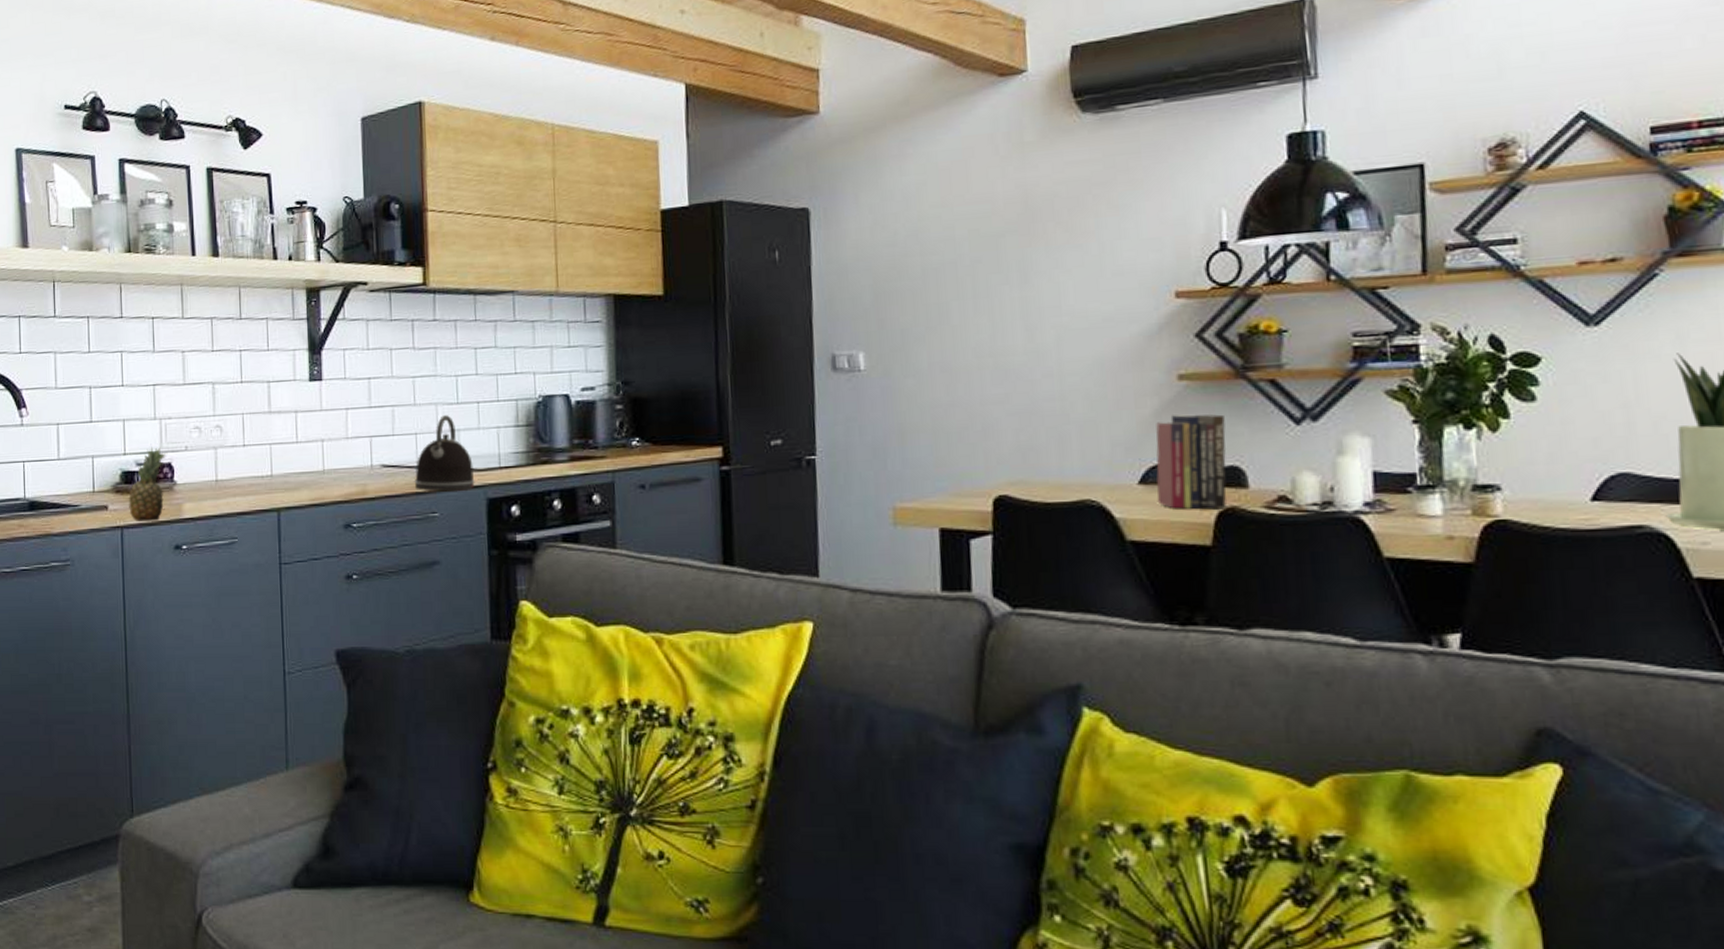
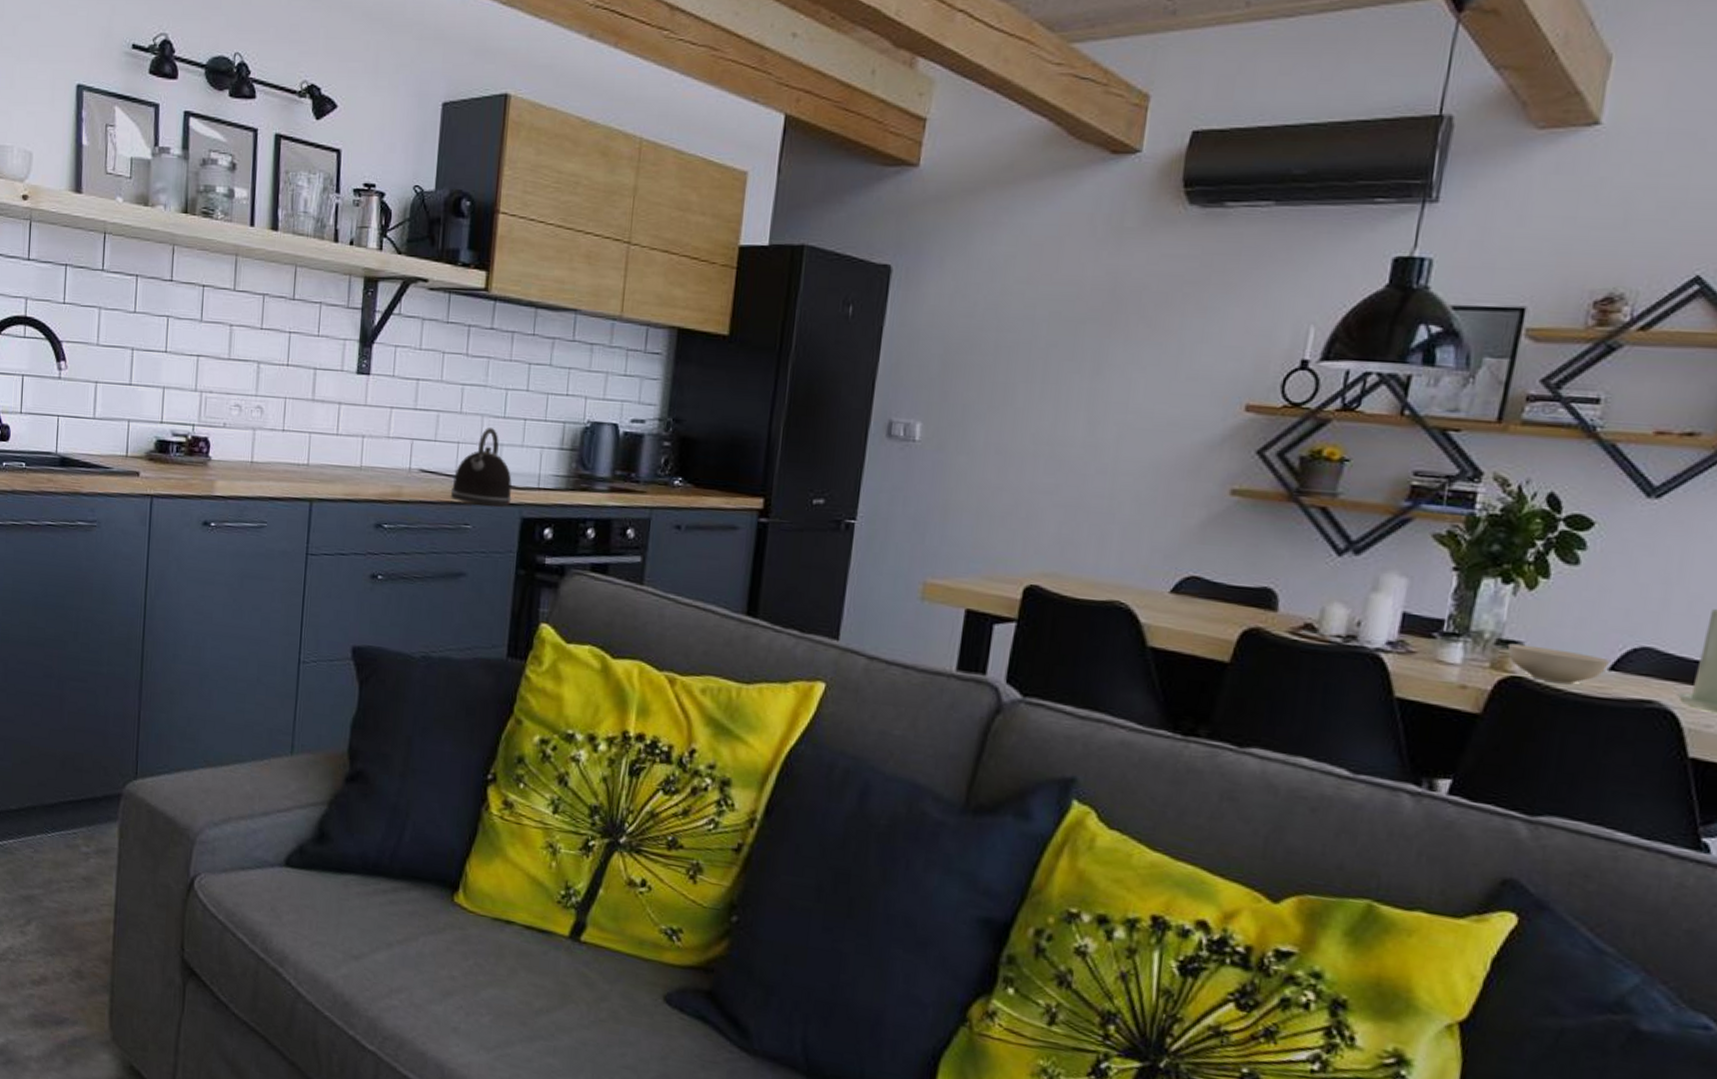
fruit: present [129,446,168,523] -> none [160,418,205,495]
books: present [1156,414,1227,510] -> none [1184,529,1269,629]
bowl: none [1484,486,1592,521] -> present [1507,643,1611,685]

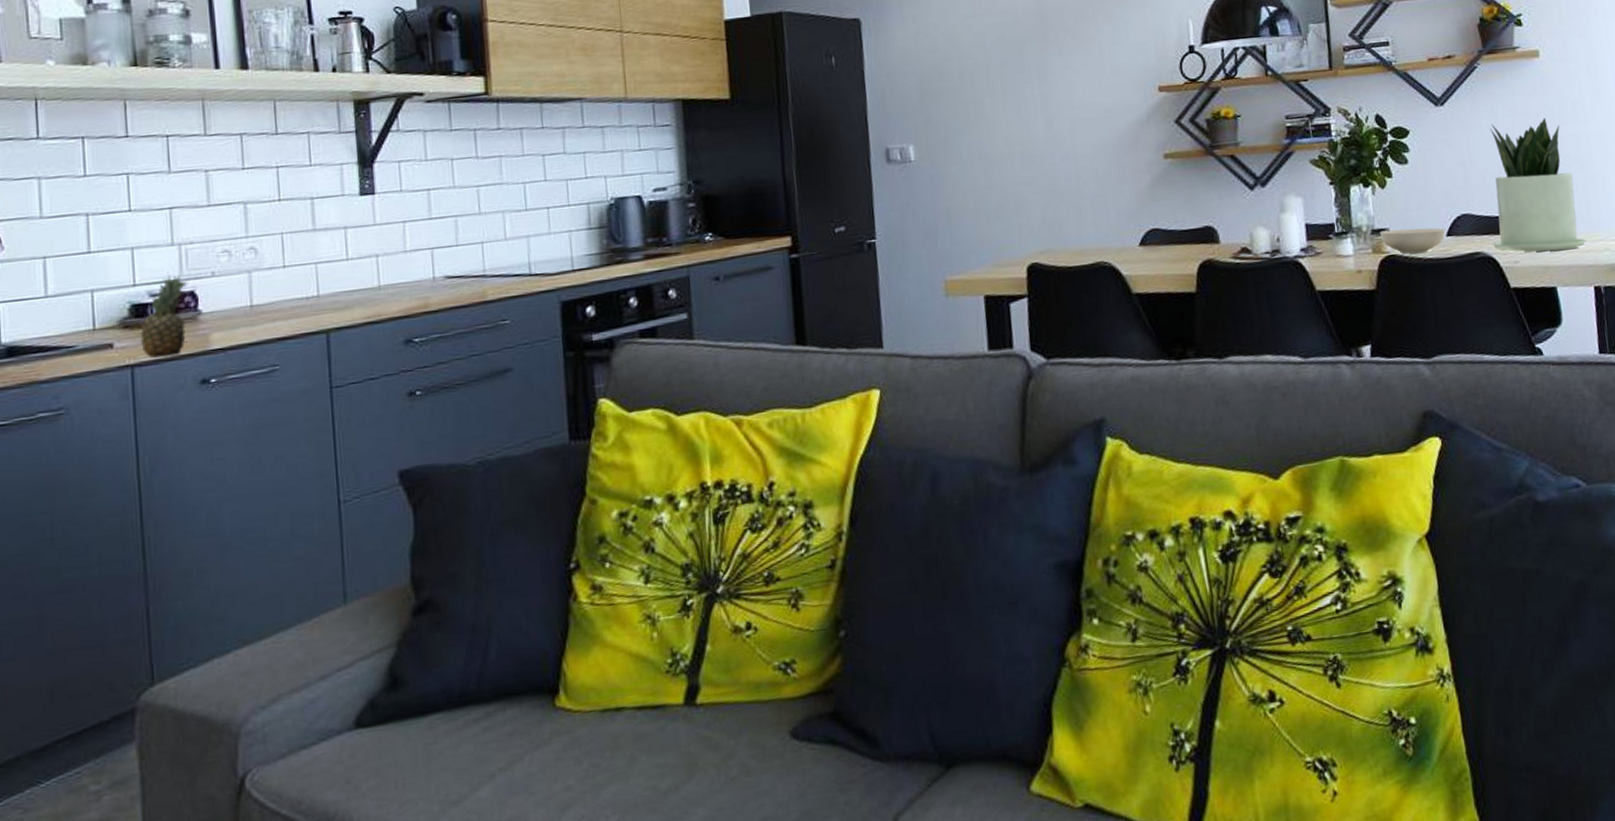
fruit: none [160,418,205,495] -> present [140,274,190,358]
kettle: present [450,428,513,508] -> none [481,222,547,300]

